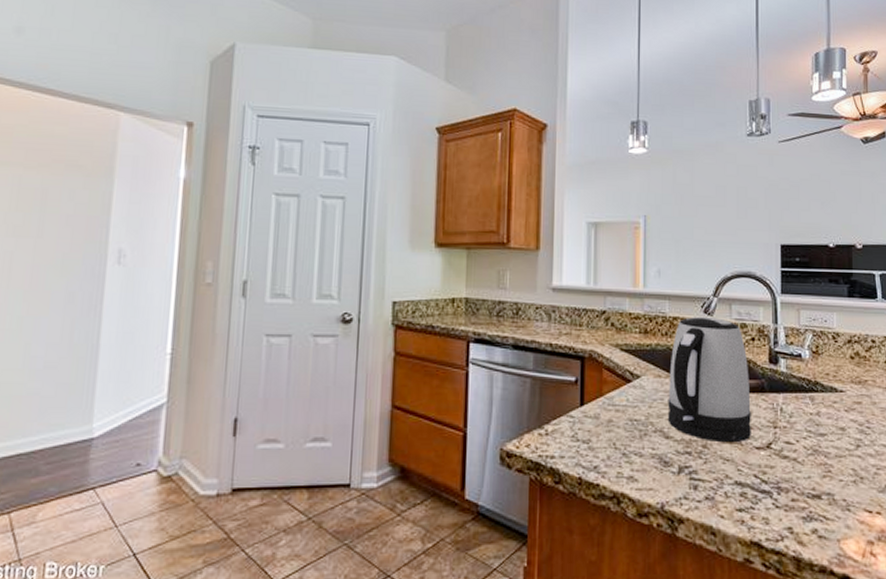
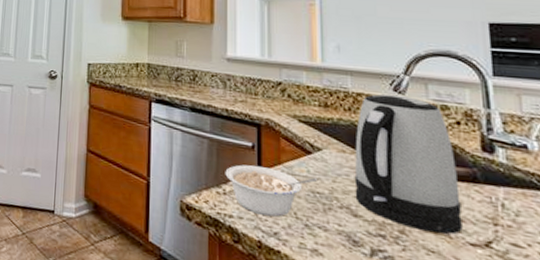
legume: none [547,401,635,450] -> present [225,164,317,217]

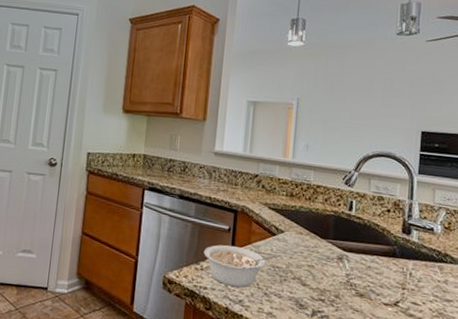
kettle: present [354,93,463,235] -> none [305,186,383,297]

